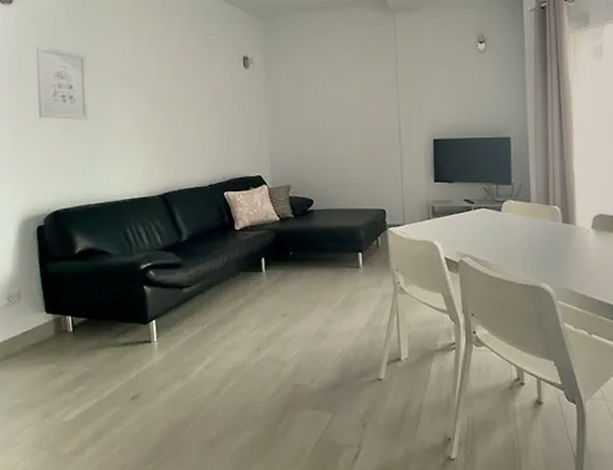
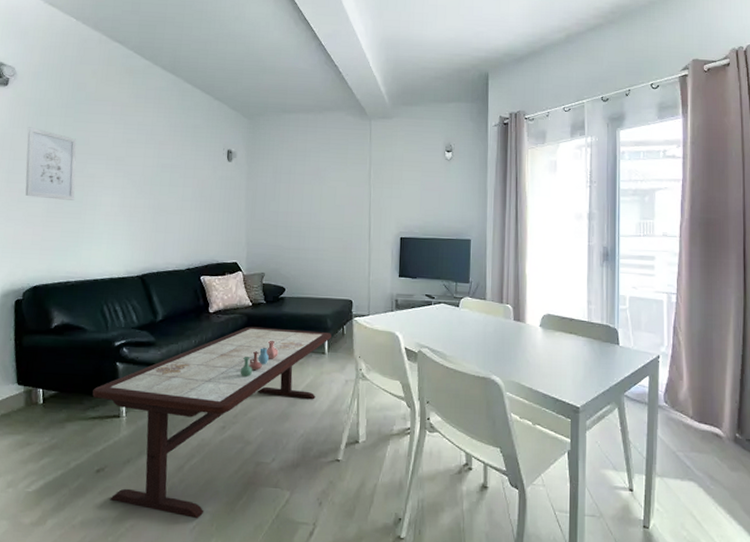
coffee table: none [122,242,365,445] -> present [92,326,331,519]
vase: none [271,257,311,295] -> present [240,341,279,377]

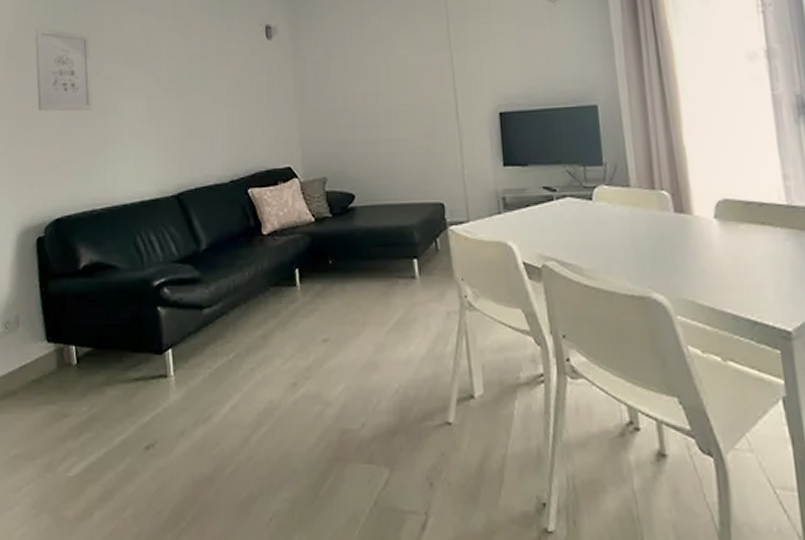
coffee table: present [92,326,331,519] -> none [133,248,422,509]
vase: present [240,341,279,377] -> none [308,266,355,315]

